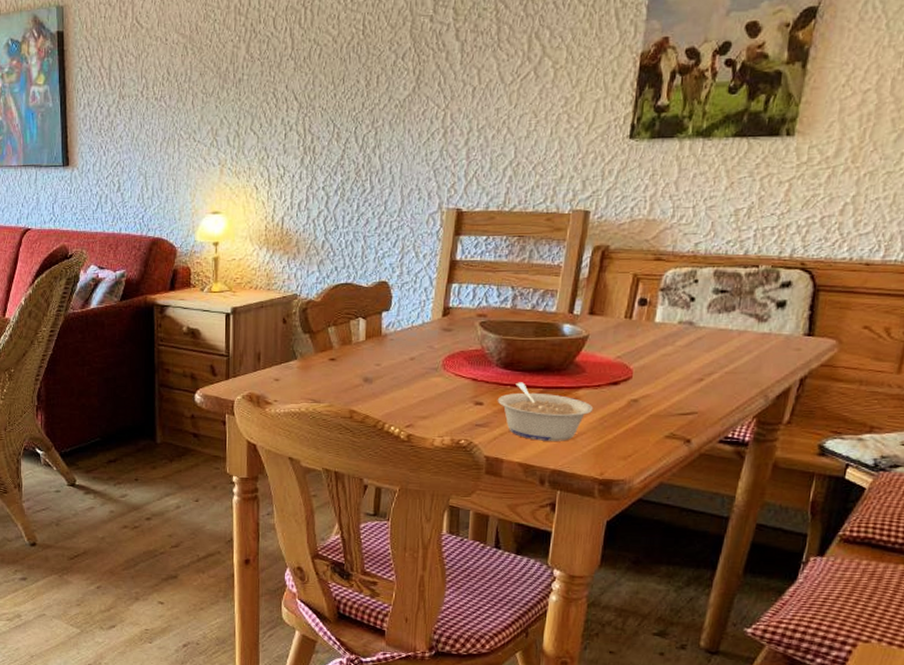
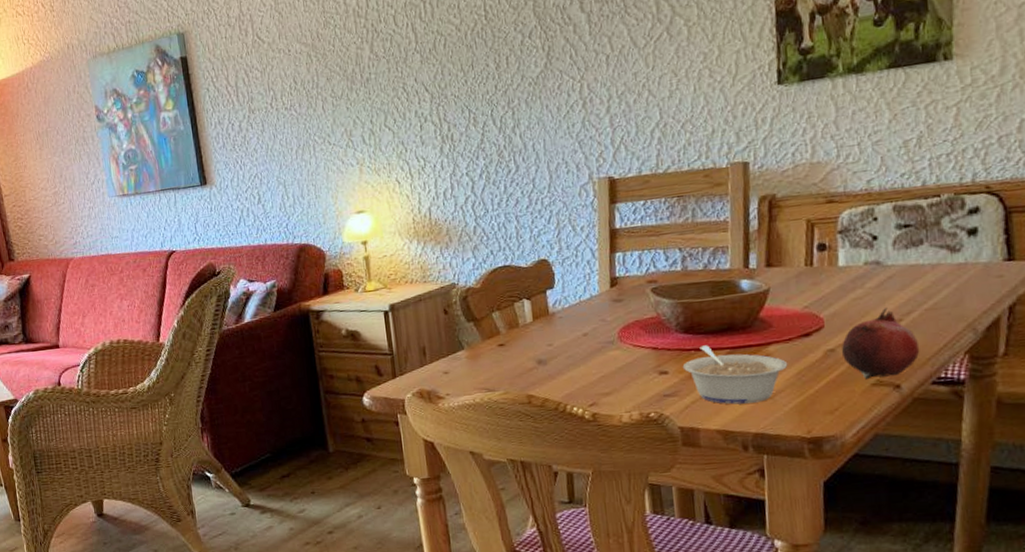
fruit: none [643,367,715,432] -> present [841,308,920,380]

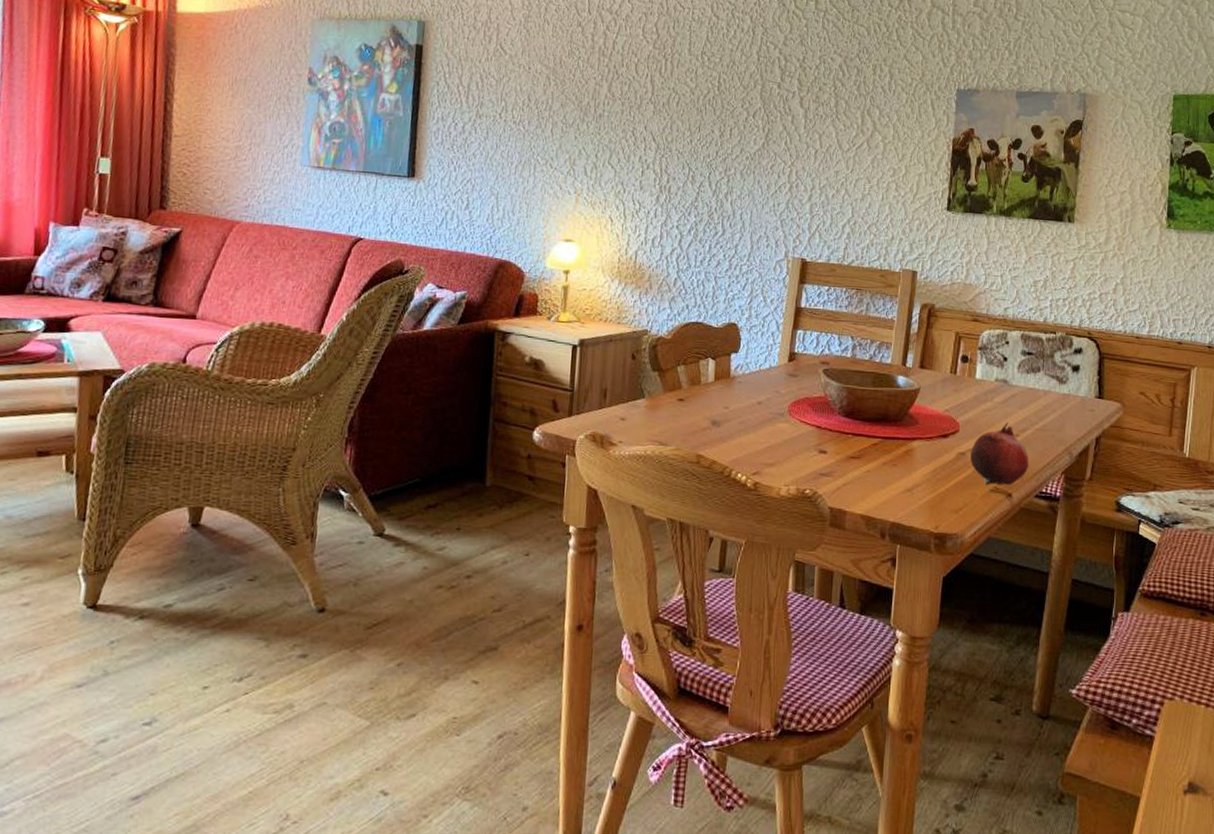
legume: present [682,345,788,405] -> none [840,431,927,493]

